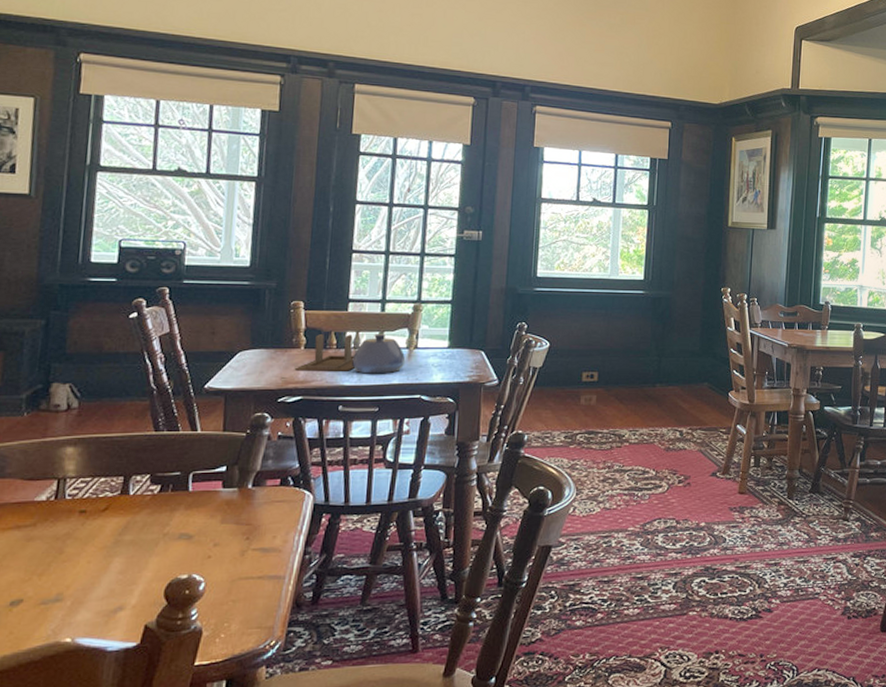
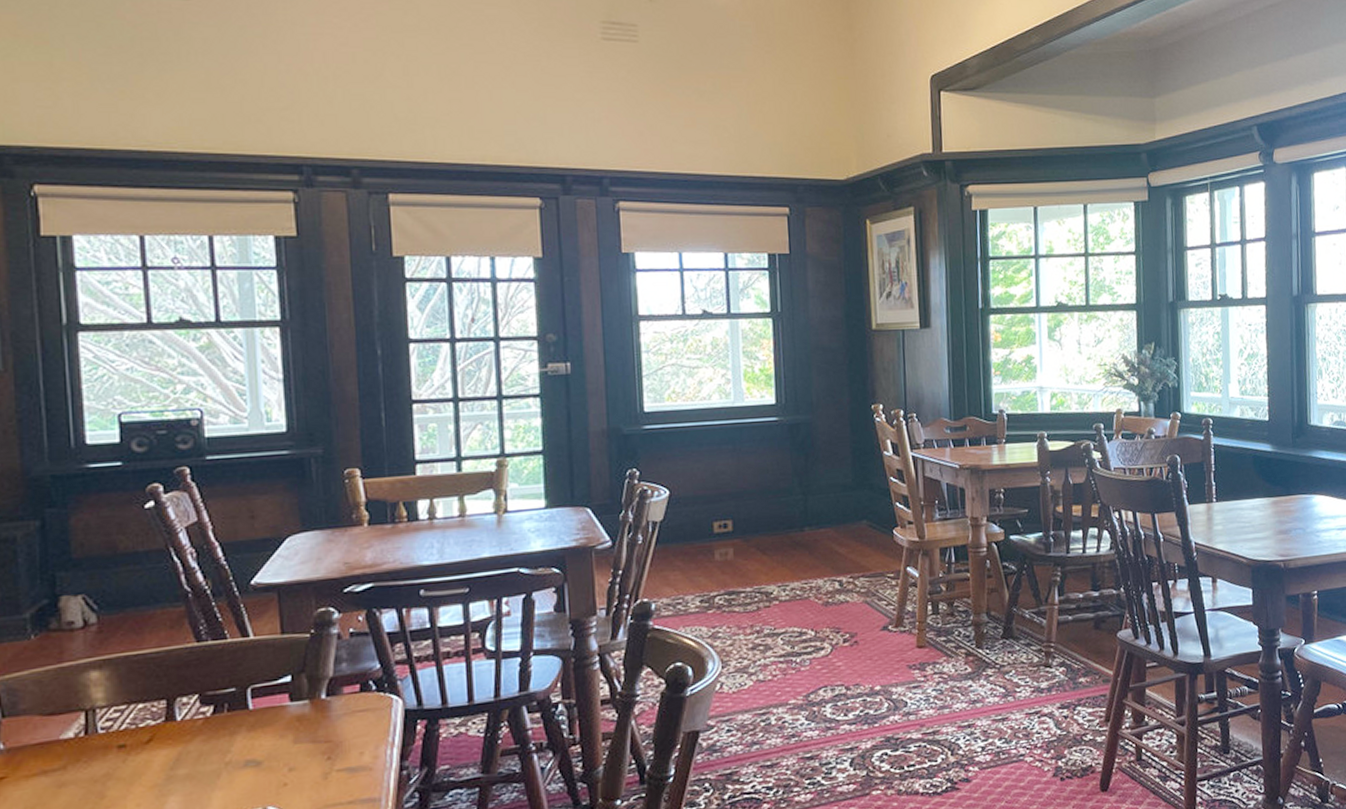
napkin holder: present [294,334,355,371] -> none [359,503,433,553]
sugar bowl: present [352,334,406,374] -> none [429,498,495,549]

